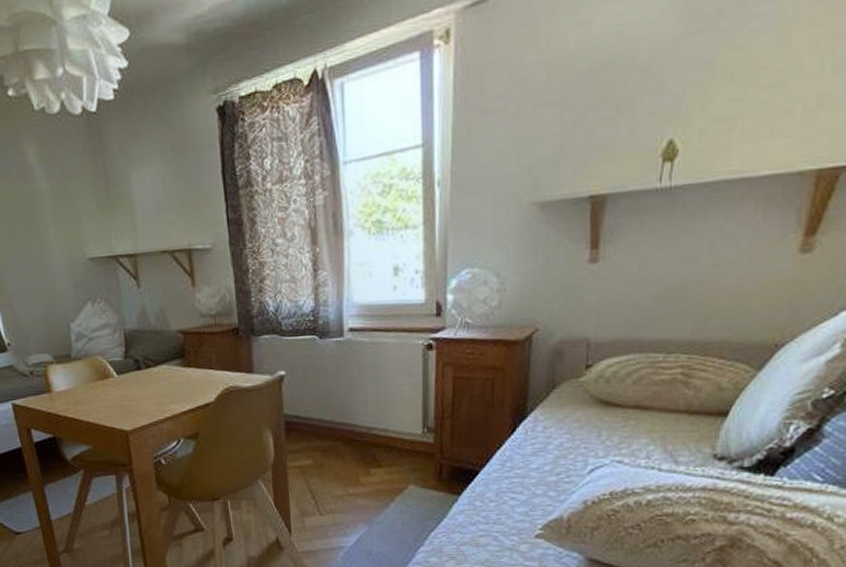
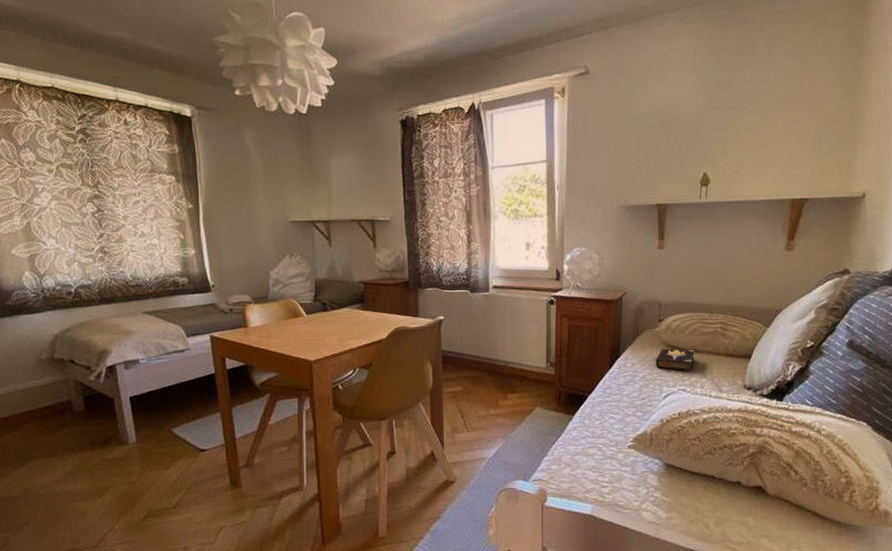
hardback book: none [579,405,639,437] -> present [656,348,695,372]

